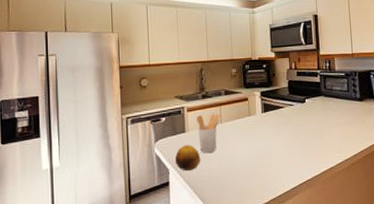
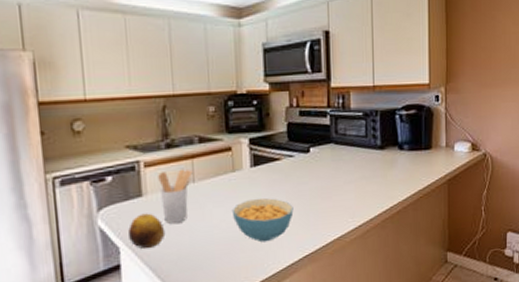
cereal bowl: none [248,136,294,170] -> present [231,197,294,243]

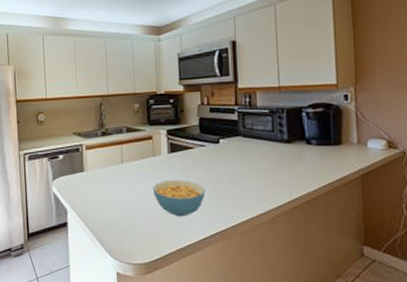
fruit: present [127,213,166,248] -> none [73,185,101,212]
utensil holder: present [158,169,193,224] -> none [96,152,122,194]

